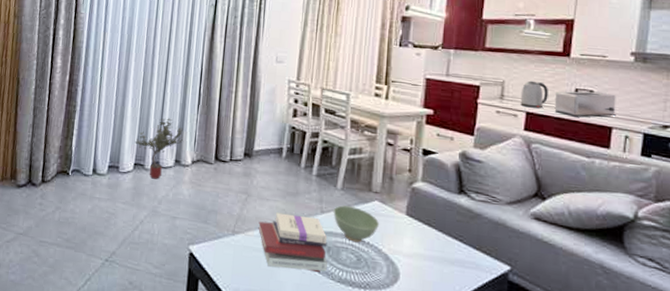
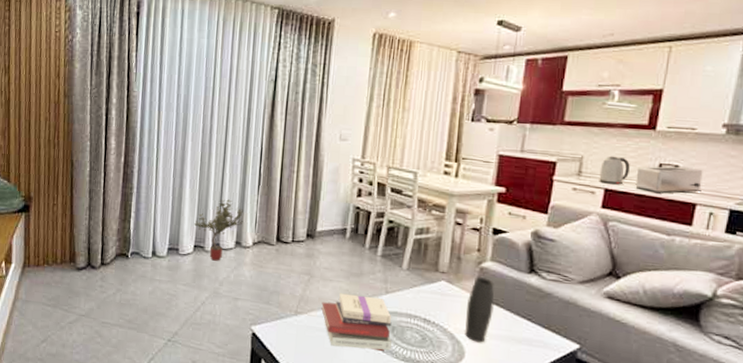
bowl: present [333,205,379,243] -> none [398,285,445,322]
vase: none [398,197,426,264] -> present [464,277,495,343]

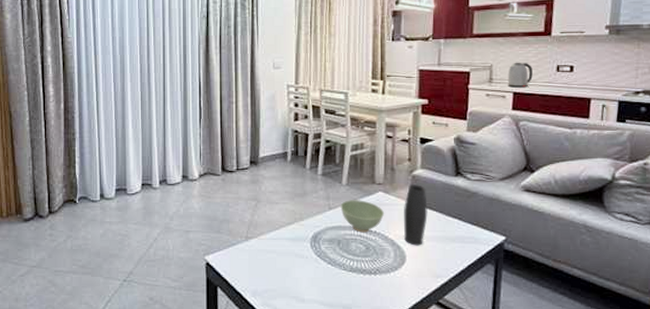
potted tree: present [194,199,244,261] -> none [140,135,188,197]
books: present [321,293,392,351] -> none [270,214,338,266]
bowl: none [398,285,445,322] -> present [340,200,384,233]
toaster: present [635,166,703,194] -> none [539,66,594,92]

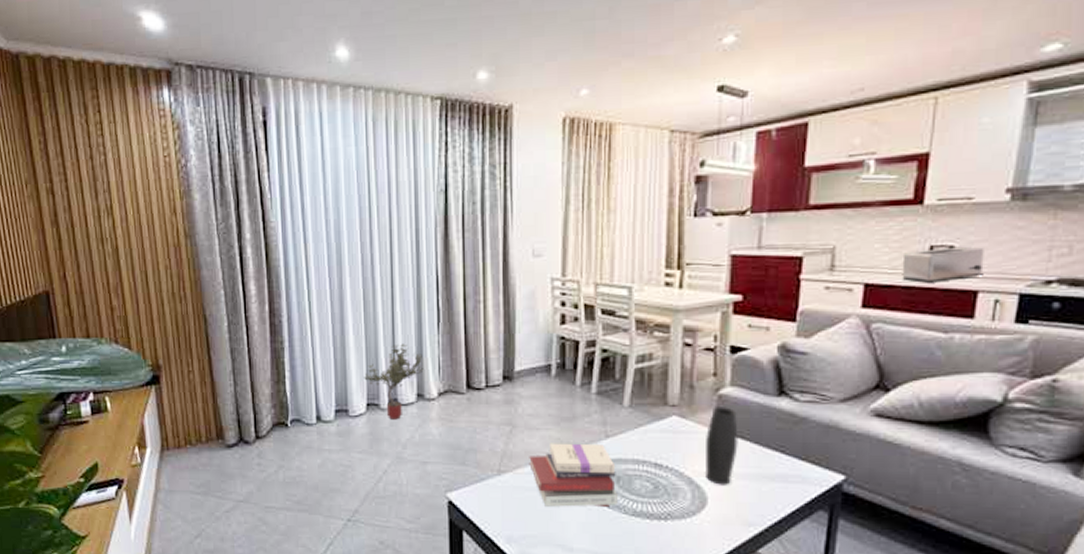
potted tree: none [140,135,188,197] -> present [364,343,424,420]
books: none [270,214,338,266] -> present [529,443,618,507]
bowl: present [340,200,384,233] -> none [621,426,679,468]
kettle: present [508,62,533,88] -> none [857,242,894,278]
toaster: none [539,66,594,92] -> present [902,246,984,283]

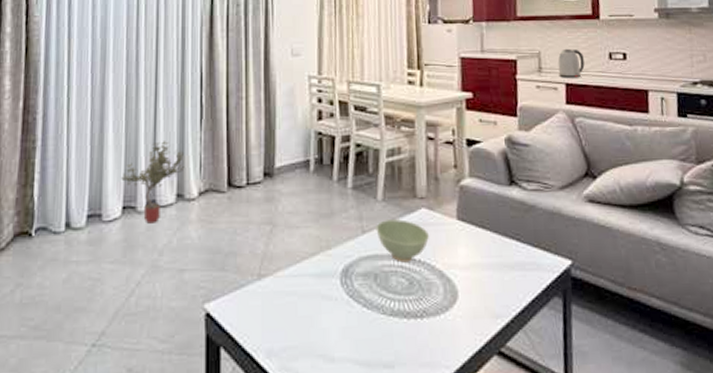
books: present [529,443,618,507] -> none [289,240,376,312]
bowl: none [621,426,679,468] -> present [376,219,429,263]
vase: present [704,407,738,485] -> none [452,197,481,277]
kettle: none [857,242,894,278] -> present [557,48,585,78]
toaster: present [902,246,984,283] -> none [591,53,649,83]

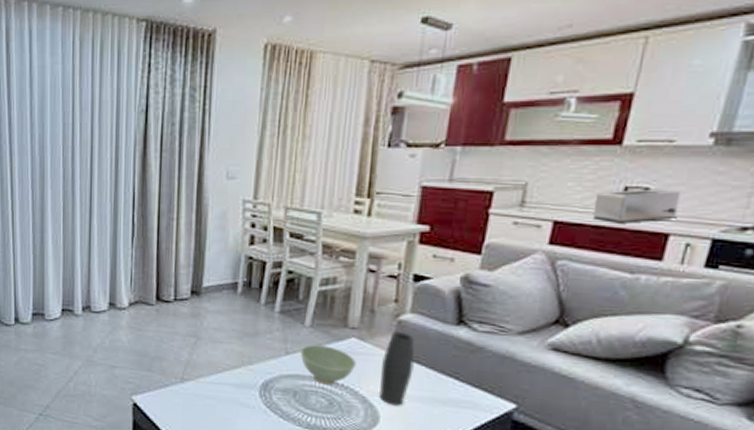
potted tree: present [121,141,185,224] -> none [60,255,117,326]
vase: none [452,197,481,277] -> present [378,331,415,406]
kettle: present [557,48,585,78] -> none [546,180,587,215]
toaster: none [591,53,649,83] -> present [592,188,681,224]

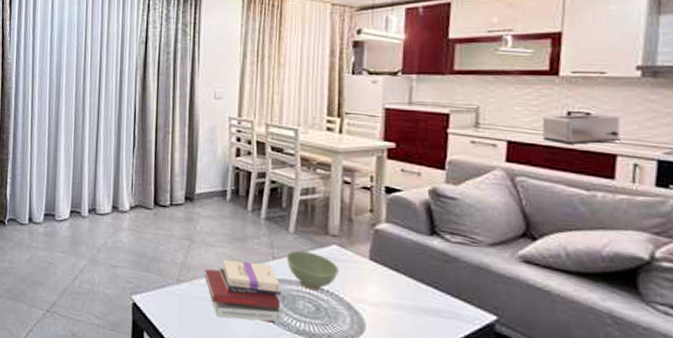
books: none [211,356,294,418] -> present [204,259,282,323]
vase: present [378,331,415,406] -> none [362,240,394,314]

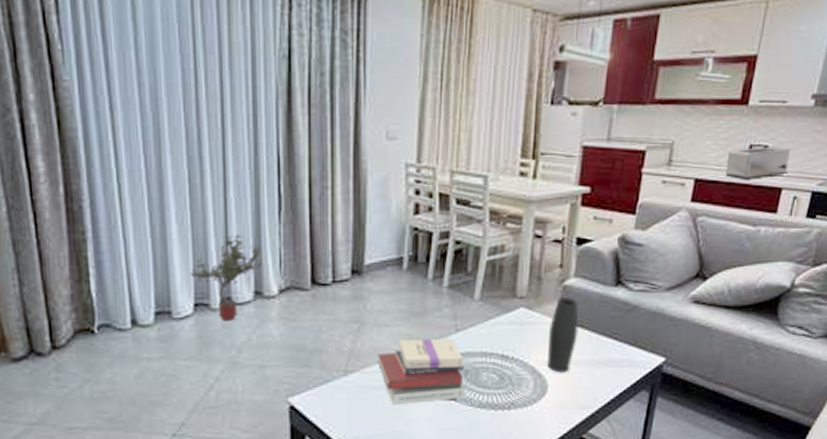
potted tree: none [70,163,120,227] -> present [190,234,263,321]
bowl: present [286,250,339,291] -> none [470,318,525,360]
vase: none [362,240,394,314] -> present [546,297,579,373]

